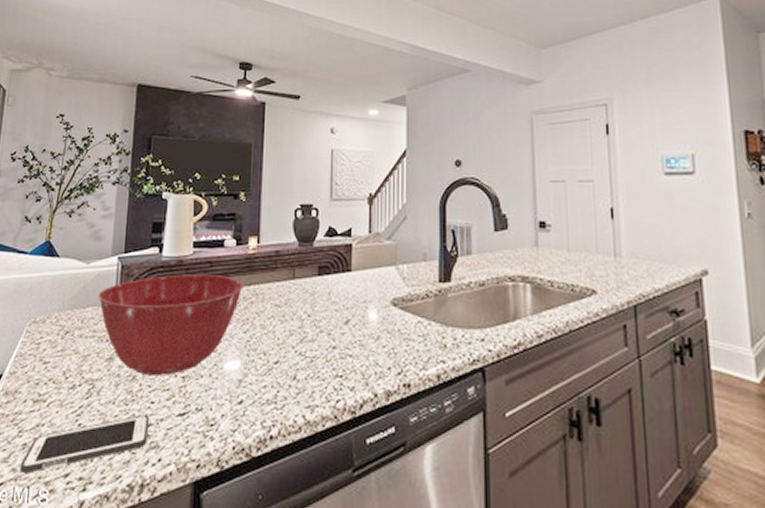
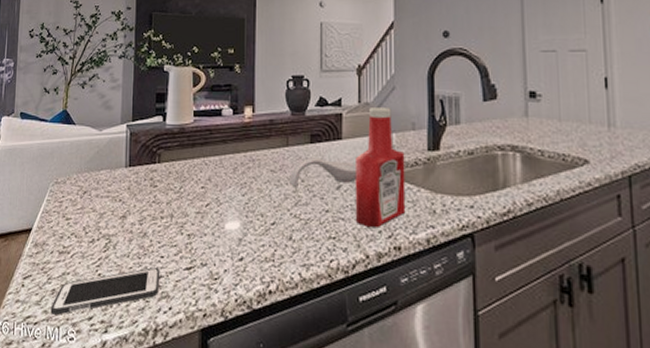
mixing bowl: present [98,274,244,377] -> none [110,141,241,234]
spoon rest: none [295,291,367,324] -> present [290,158,358,188]
ketchup bottle: none [363,238,416,365] -> present [355,108,406,228]

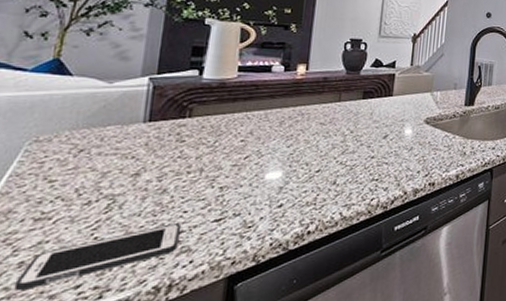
spoon rest: present [290,158,358,188] -> none [338,112,405,139]
ketchup bottle: present [355,108,406,228] -> none [397,70,446,169]

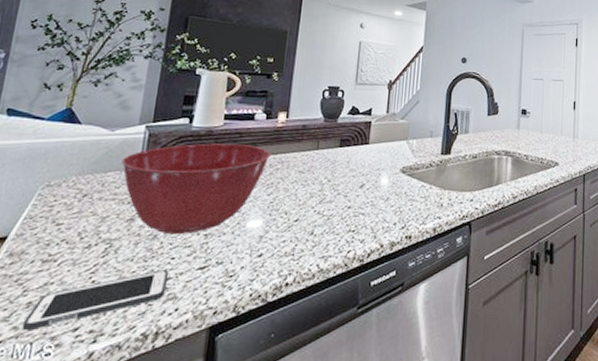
mixing bowl: none [122,95,290,189] -> present [121,143,271,235]

